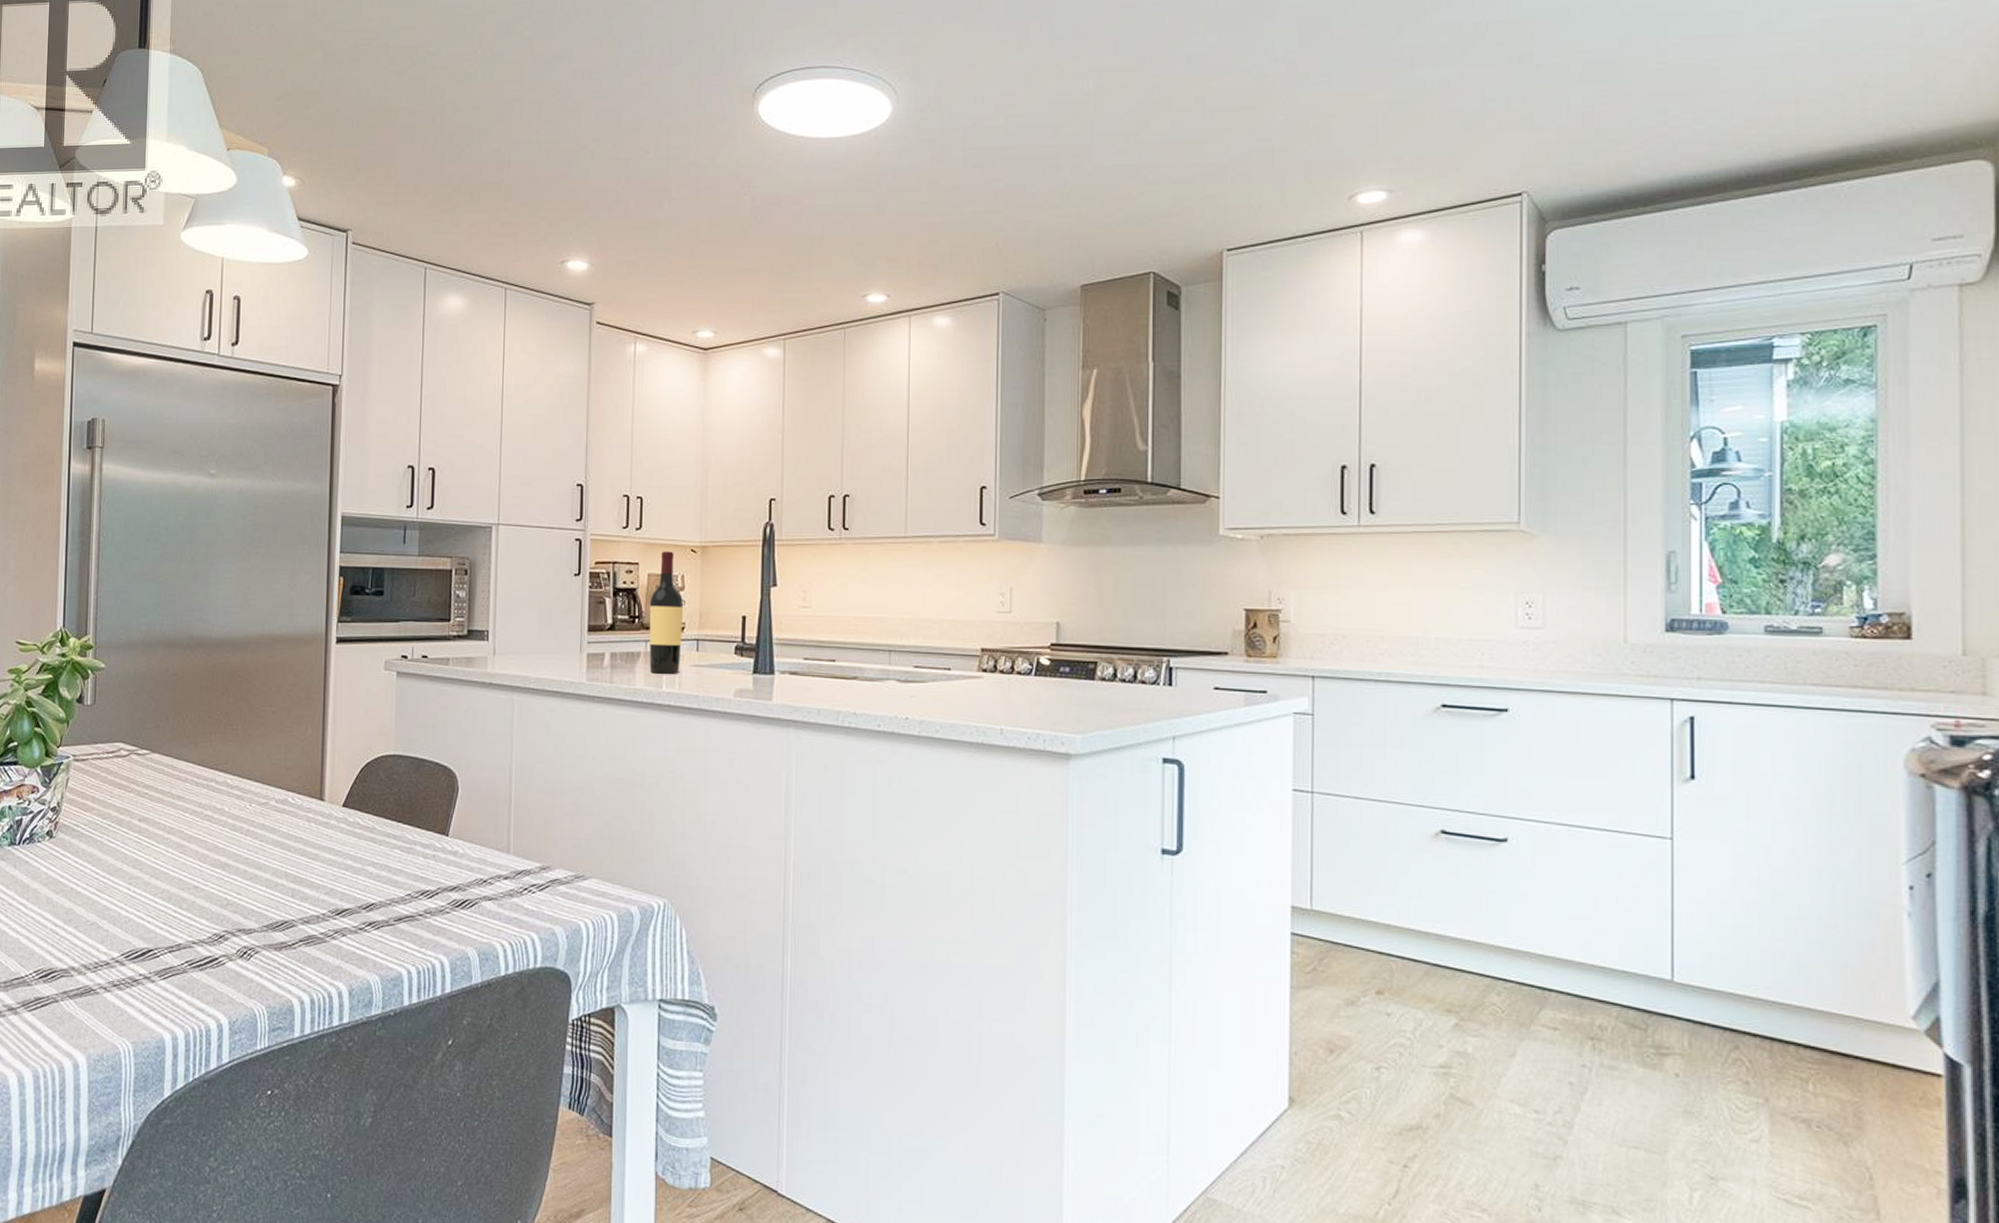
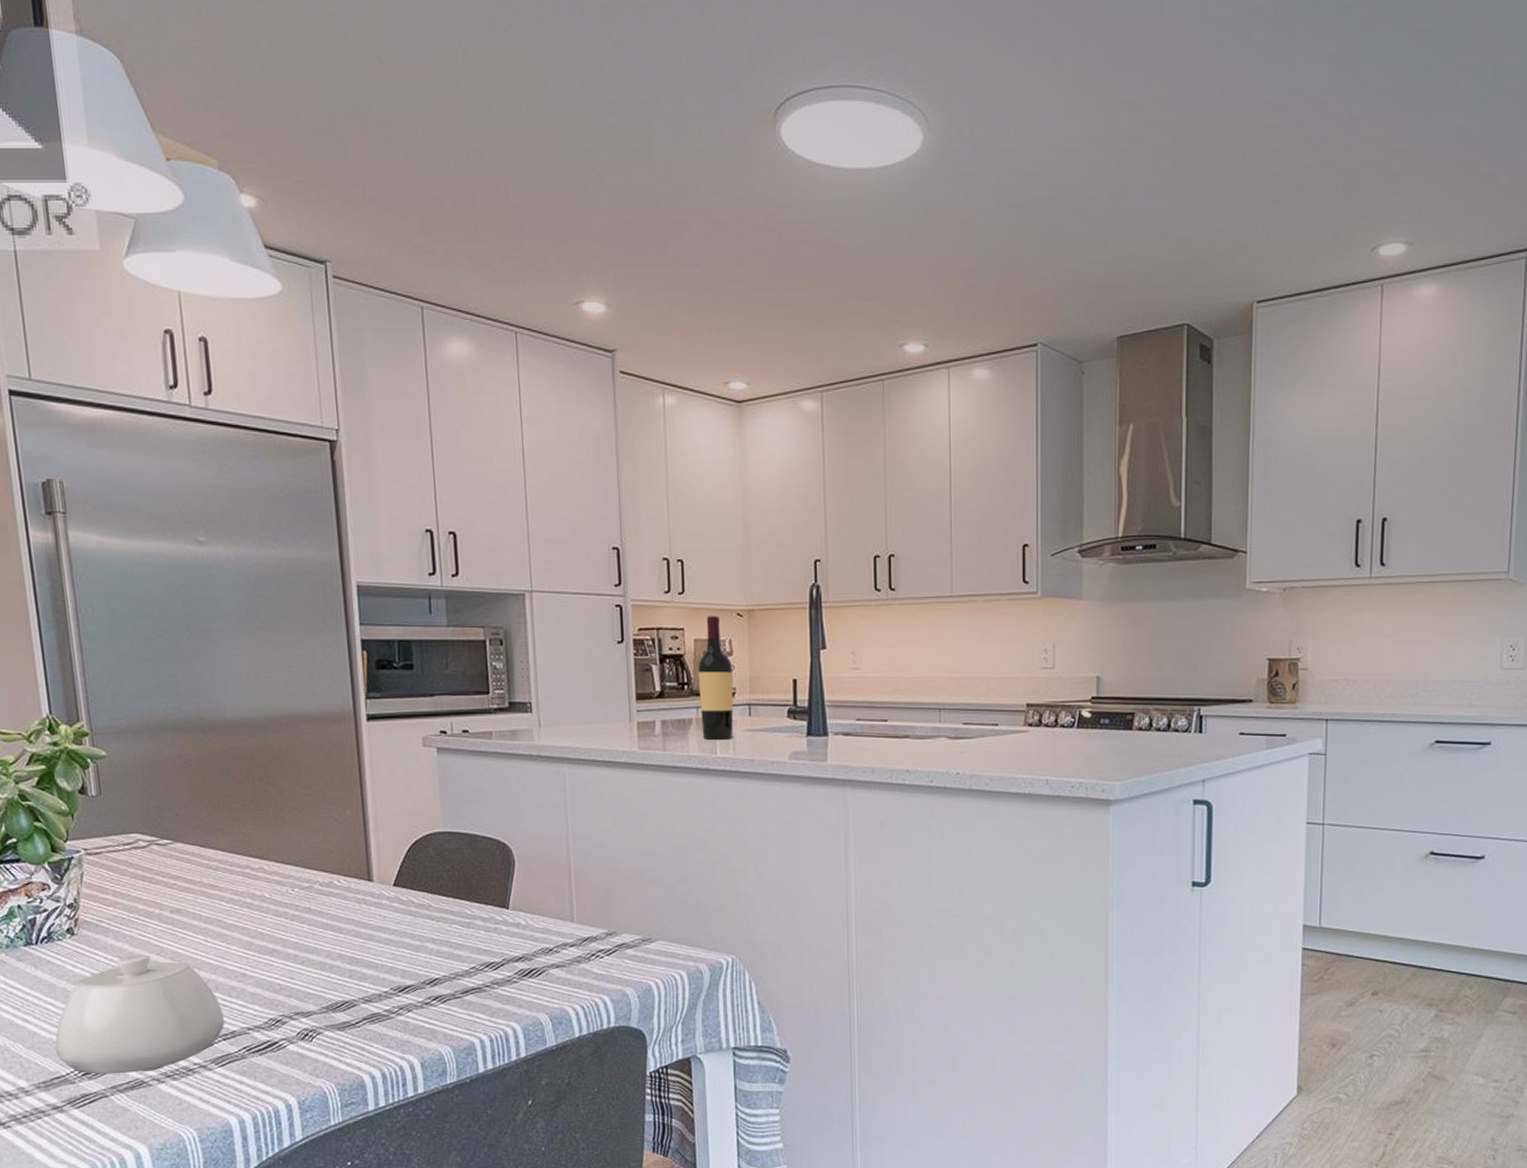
sugar bowl: none [20,861,173,980] -> present [55,955,225,1075]

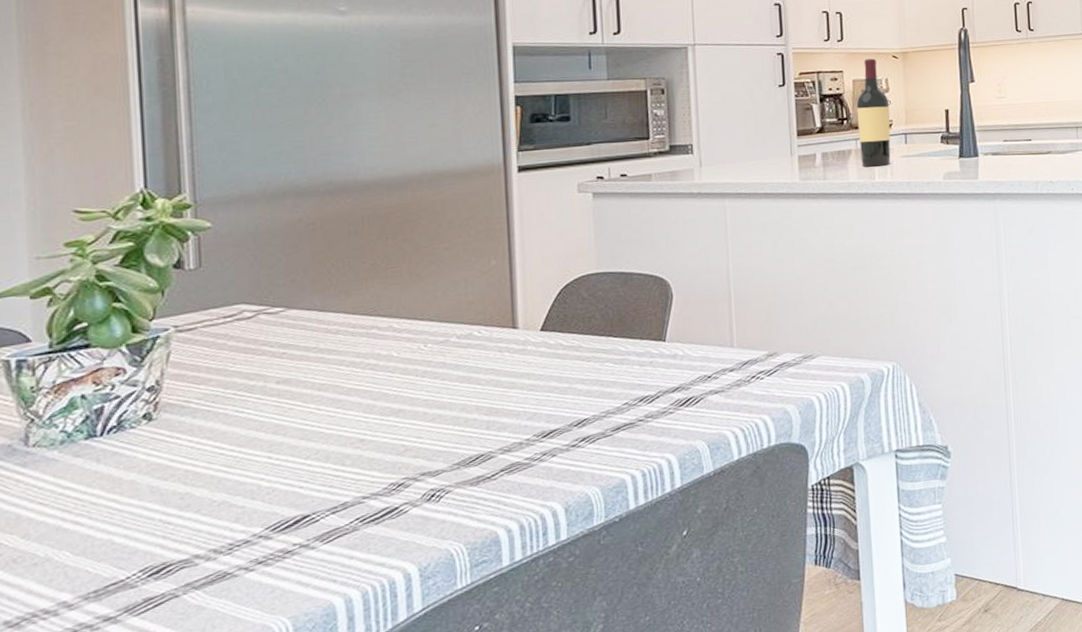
sugar bowl: present [55,955,225,1075] -> none [115,432,335,574]

